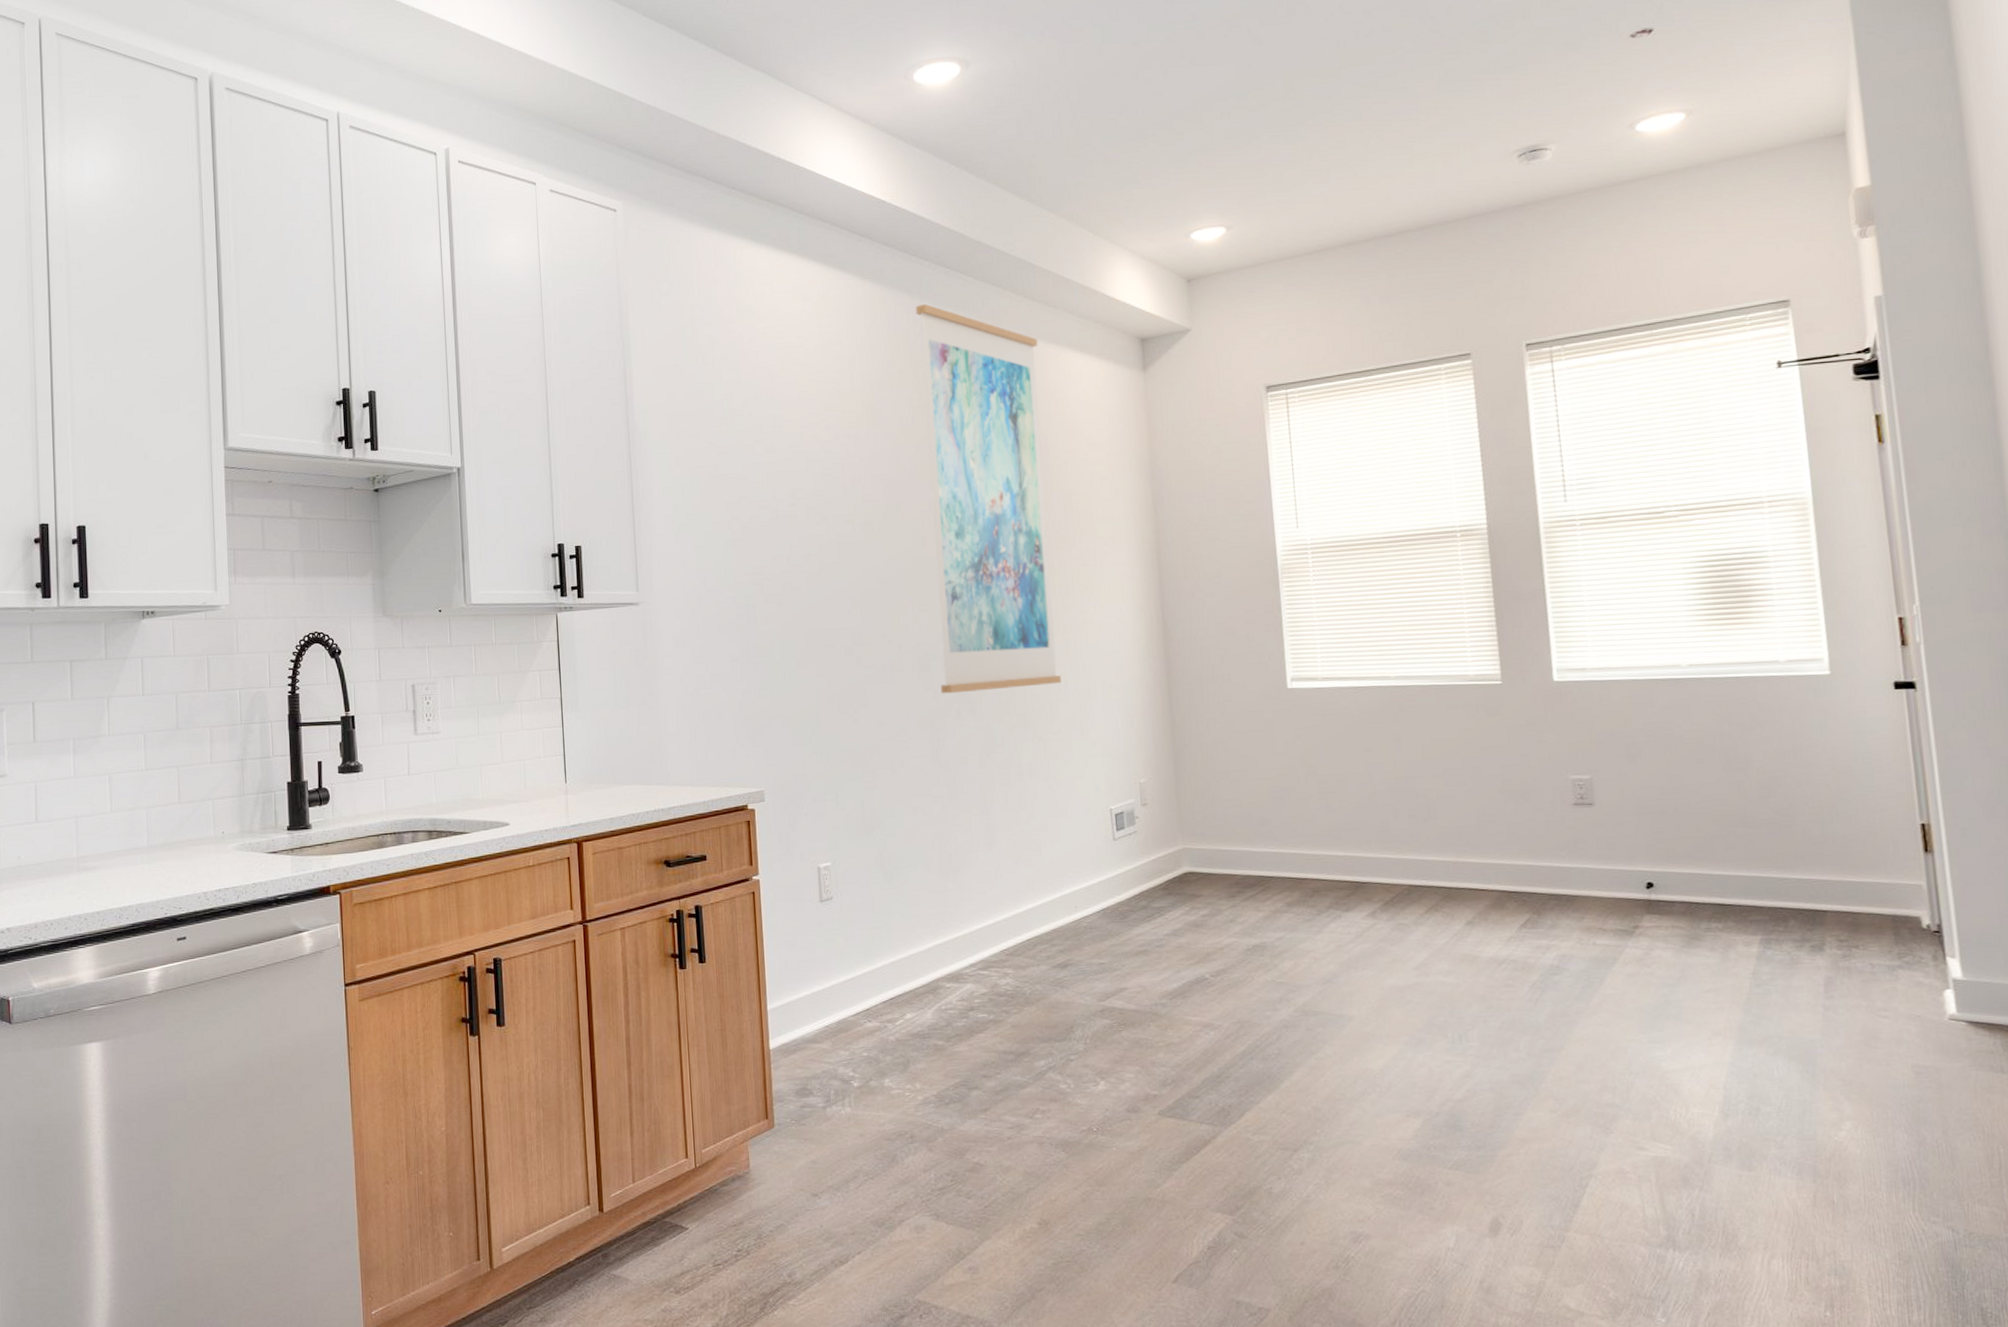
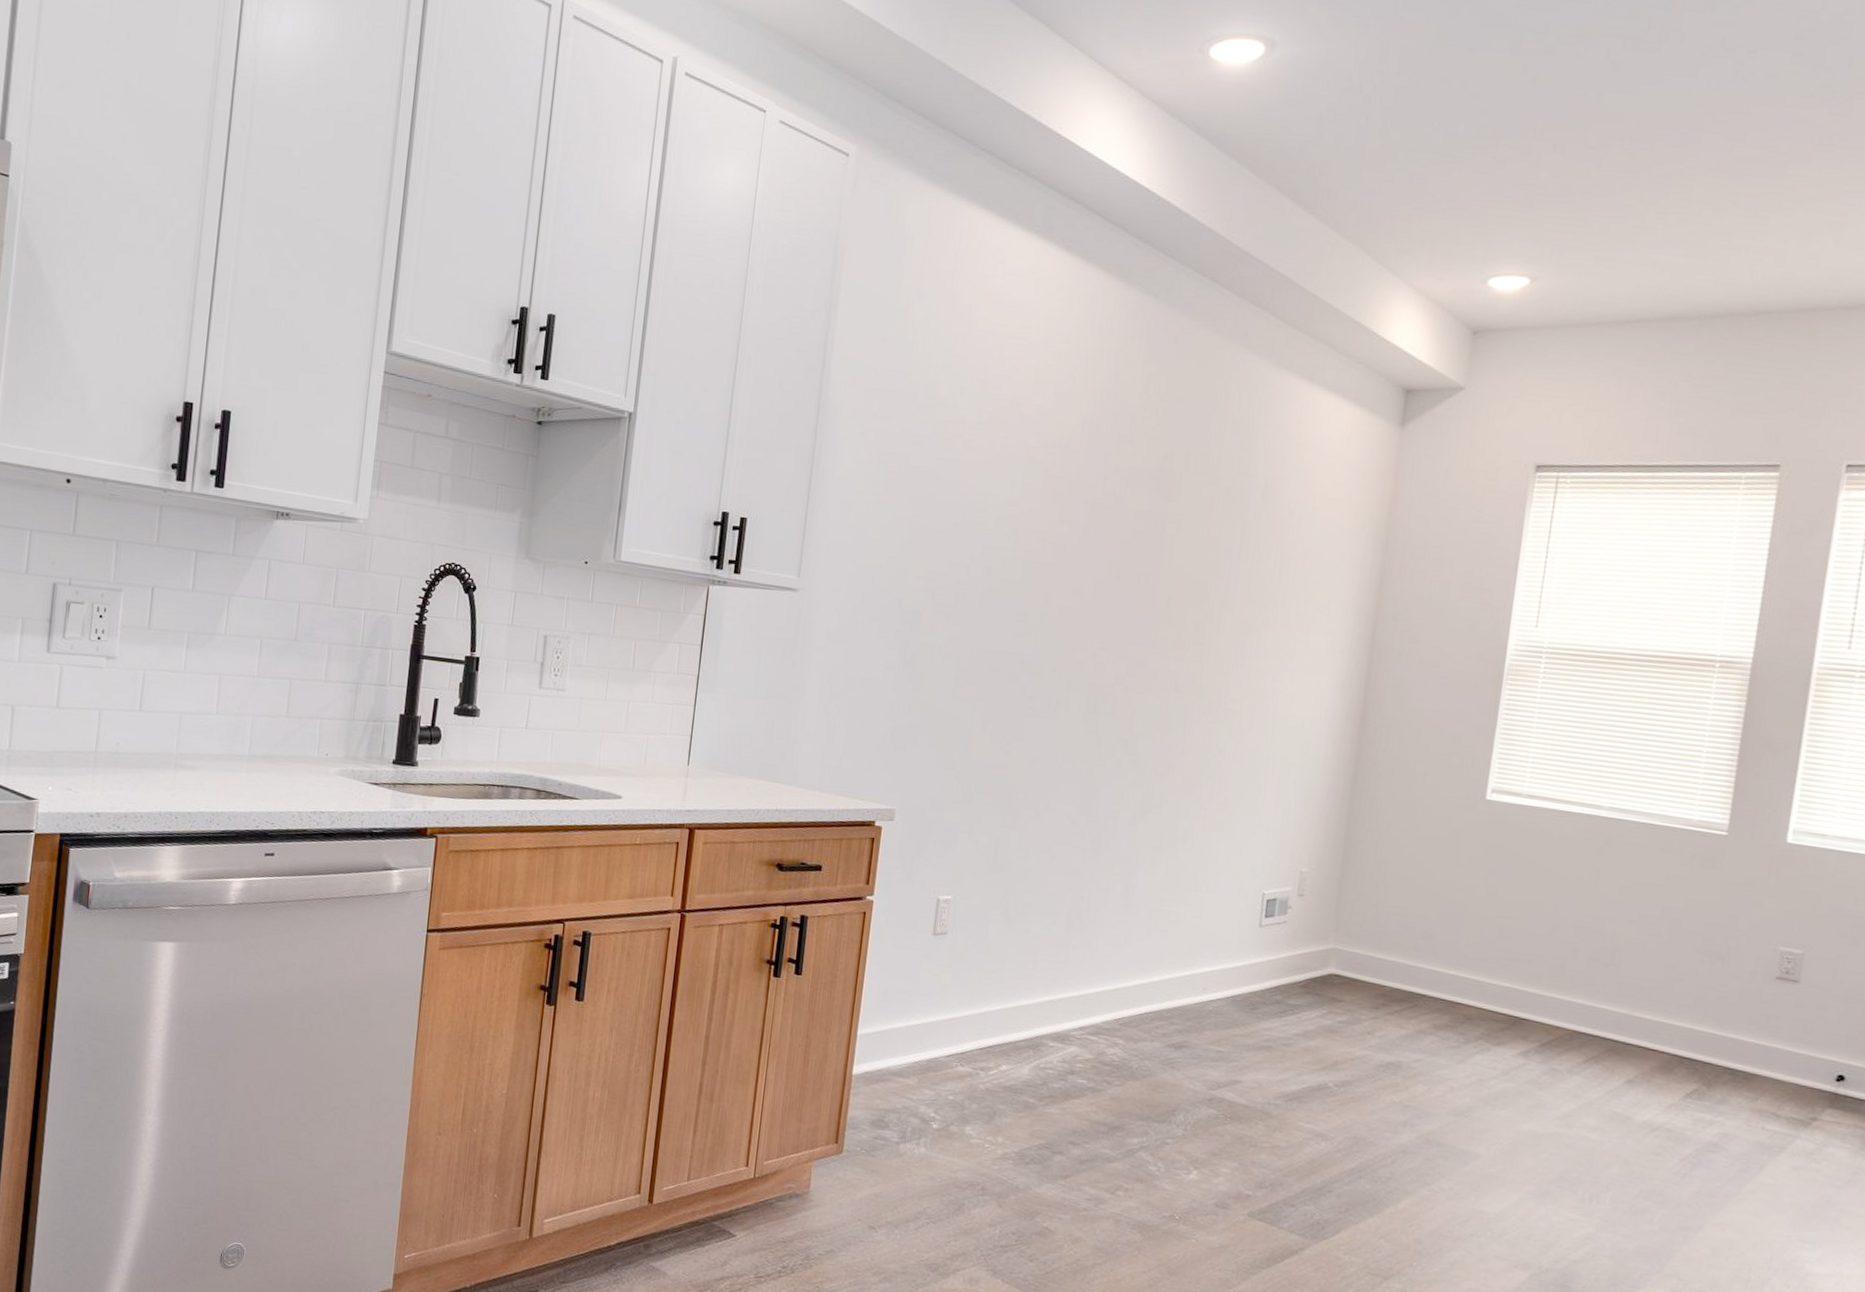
wall art: present [915,303,1061,694] -> none [1104,312,1289,752]

